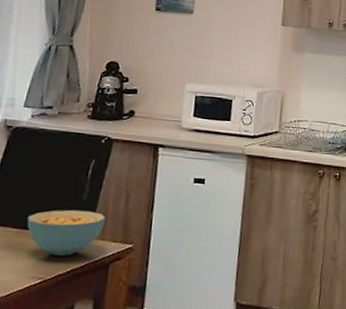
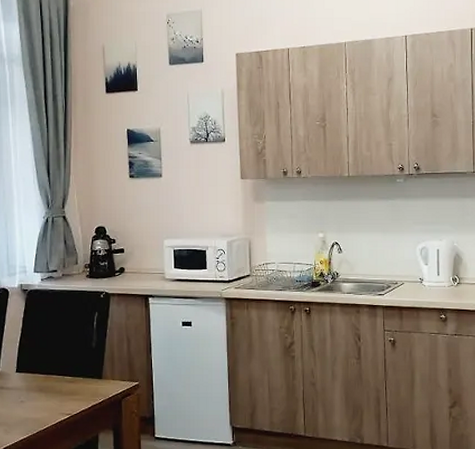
cereal bowl: present [27,209,105,256] -> none [51,356,113,395]

